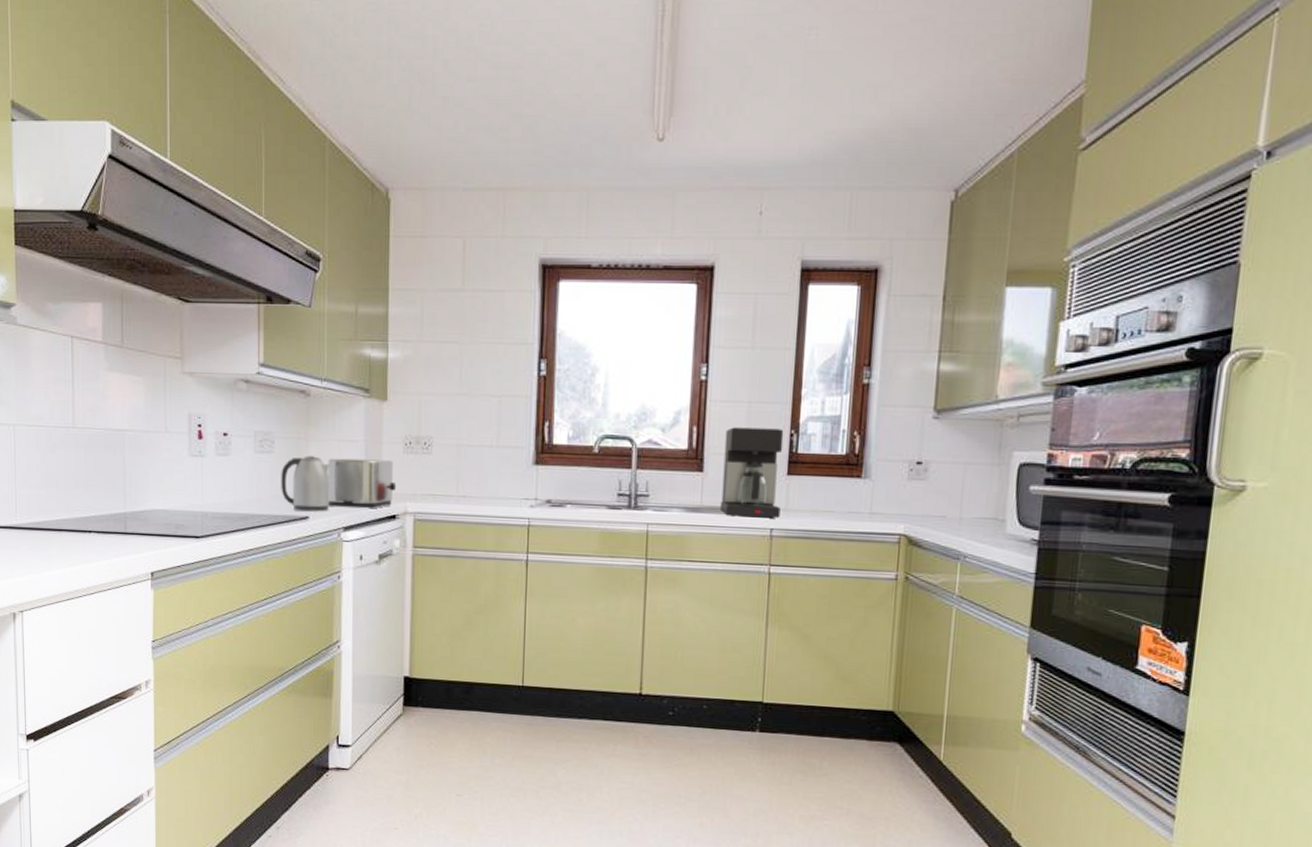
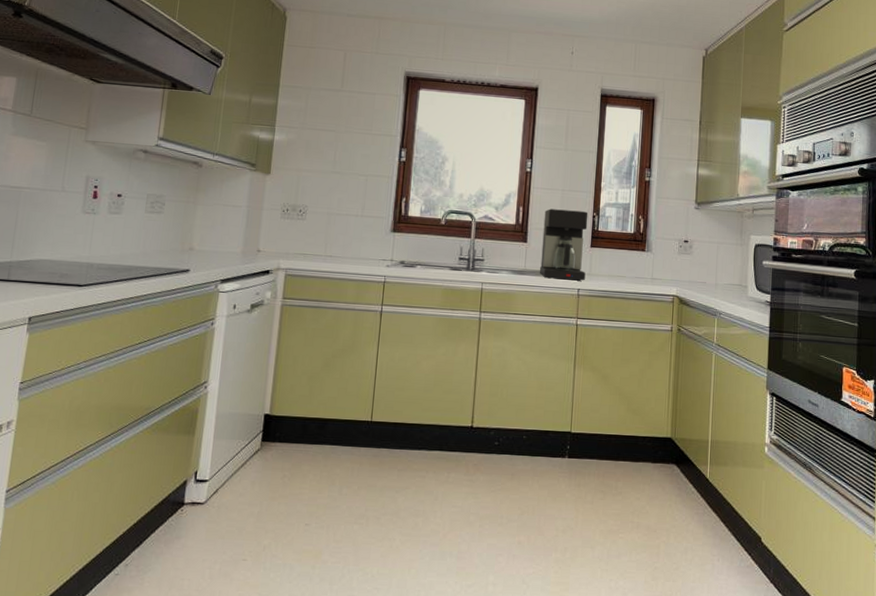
kettle: present [281,456,329,512] -> none [166,217,214,266]
toaster: present [328,458,397,509] -> none [208,220,273,265]

